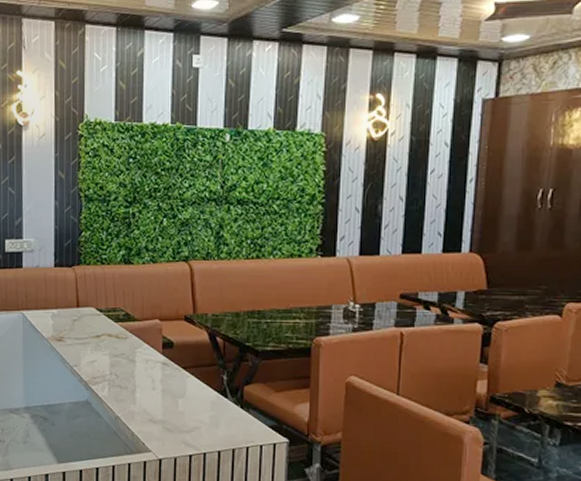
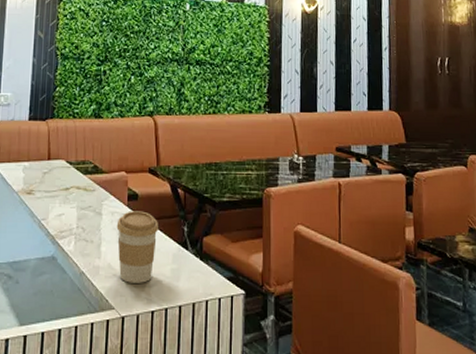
coffee cup: none [151,359,197,429] -> present [116,211,159,283]

